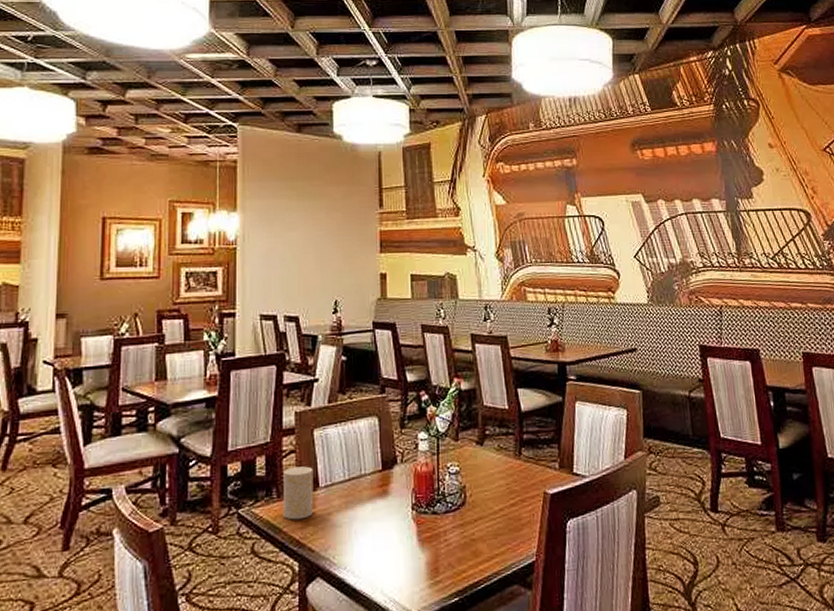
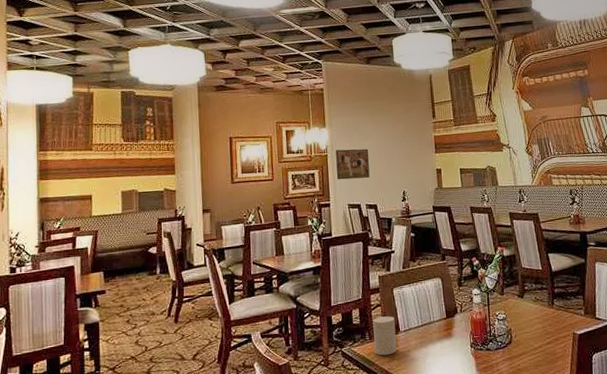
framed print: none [247,241,292,282] -> present [335,149,370,180]

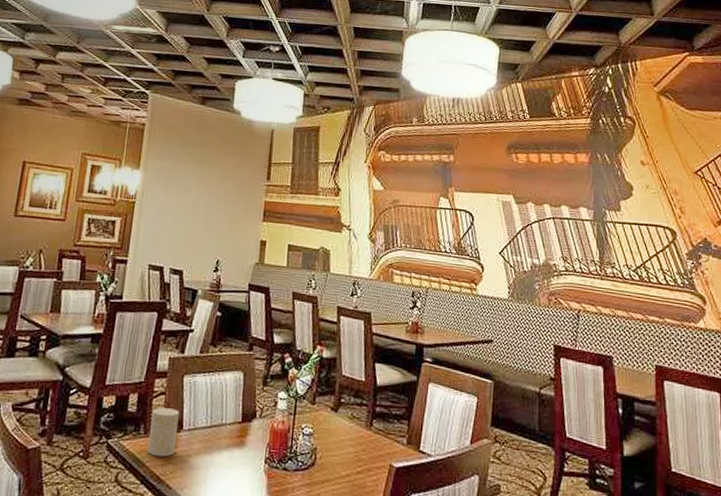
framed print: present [335,149,370,180] -> none [141,198,184,237]

